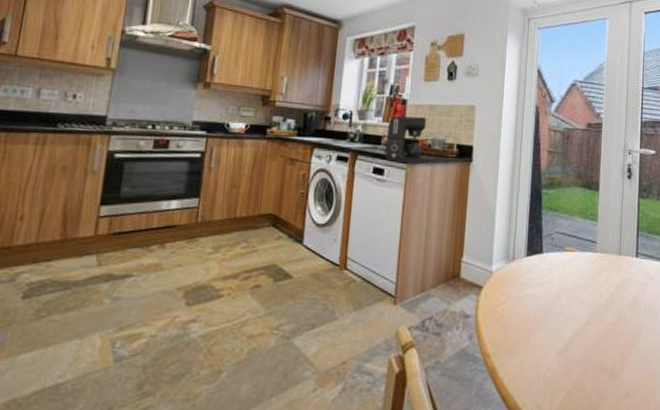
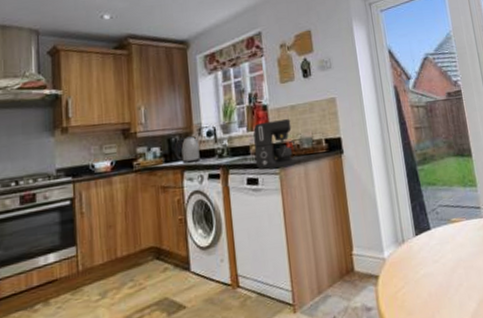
kettle: none [308,115,334,142] -> present [174,136,200,164]

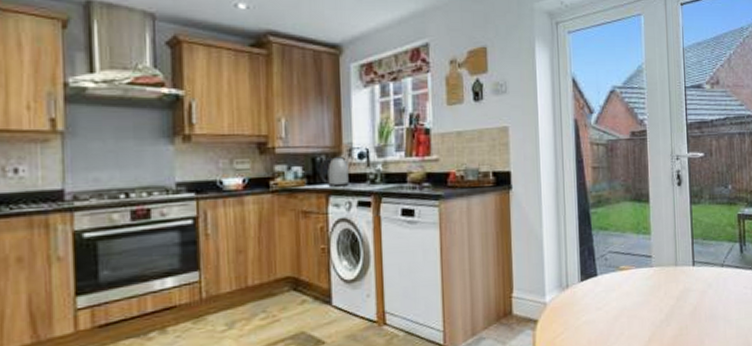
coffee maker: present [253,119,297,170] -> none [411,147,460,200]

